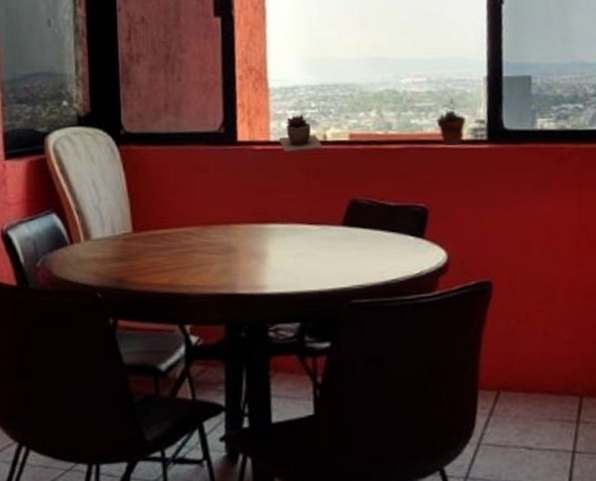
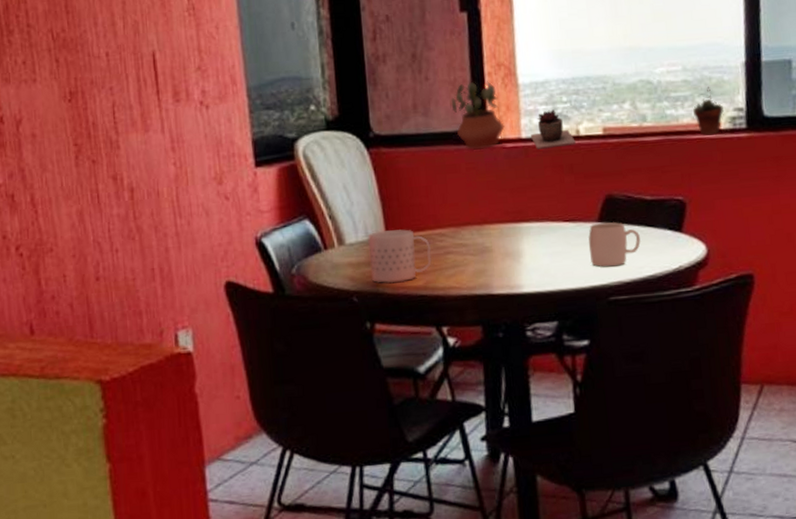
mug: none [114,226,177,280] -> present [367,229,432,284]
potted plant: none [202,84,254,152] -> present [451,81,505,151]
mug: none [332,226,383,270] -> present [588,222,641,267]

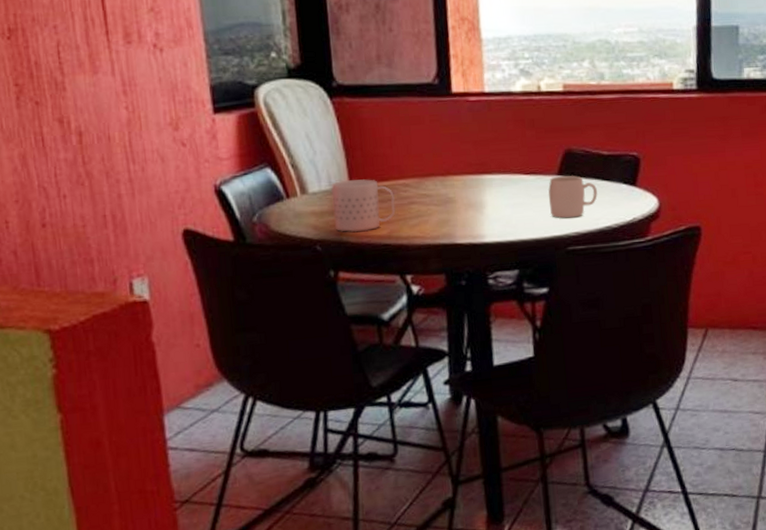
potted plant: present [451,81,505,151] -> none [415,35,468,103]
succulent plant: present [530,109,576,150] -> none [493,65,537,104]
succulent plant: present [693,86,724,136] -> none [648,48,676,96]

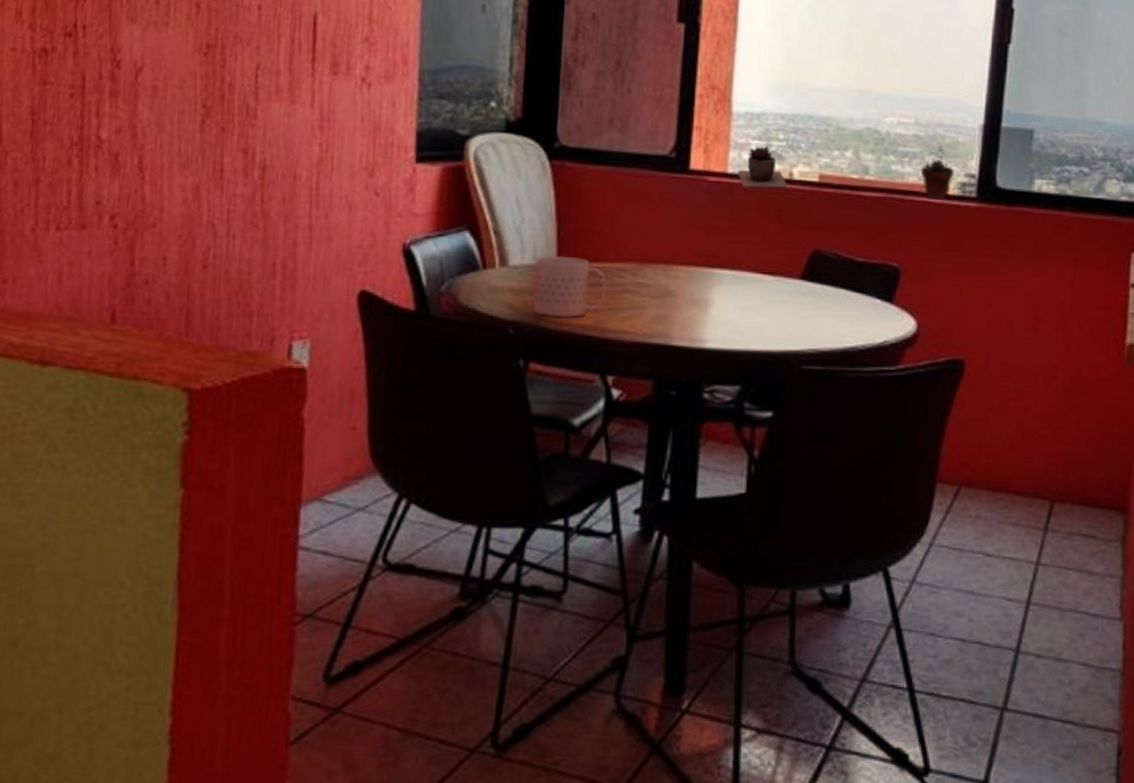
succulent plant: none [493,65,537,104] -> present [737,146,787,190]
mug: present [548,175,598,219] -> none [786,280,845,332]
succulent plant: none [648,48,676,96] -> present [921,145,954,201]

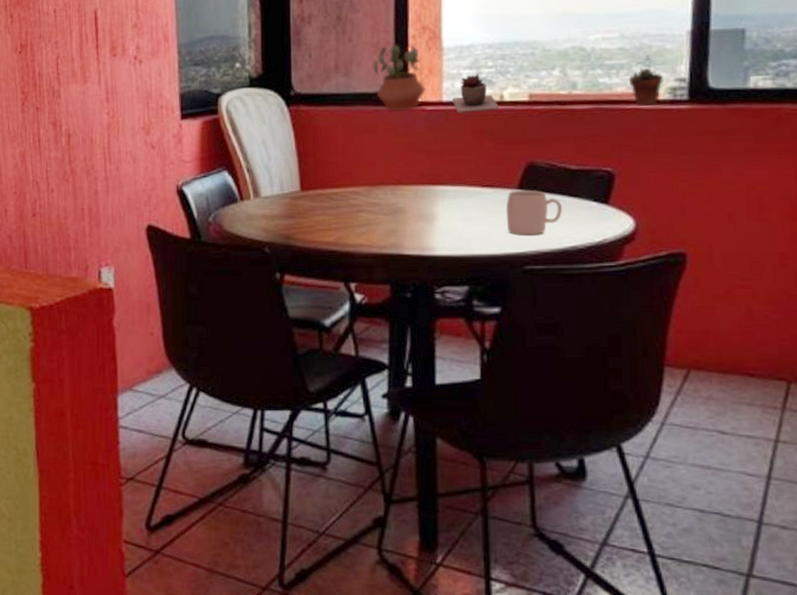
mug: present [532,256,607,319] -> none [282,185,344,237]
potted plant: none [653,102,710,180] -> present [373,44,426,112]
mug: none [786,280,845,332] -> present [505,189,562,235]

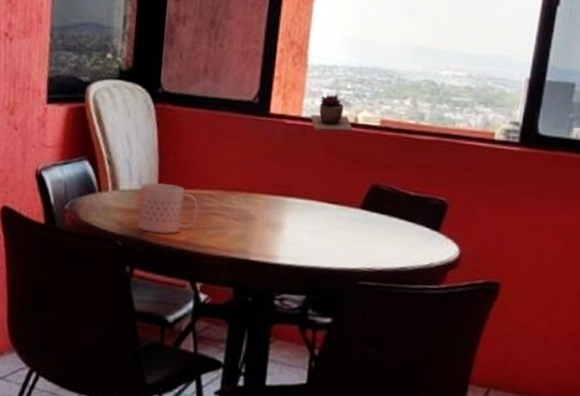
mug: none [282,185,344,237] -> present [137,183,198,235]
potted plant: present [373,44,426,112] -> none [240,56,288,122]
mug: present [505,189,562,235] -> none [347,209,398,254]
succulent plant: present [629,55,663,107] -> none [470,96,500,145]

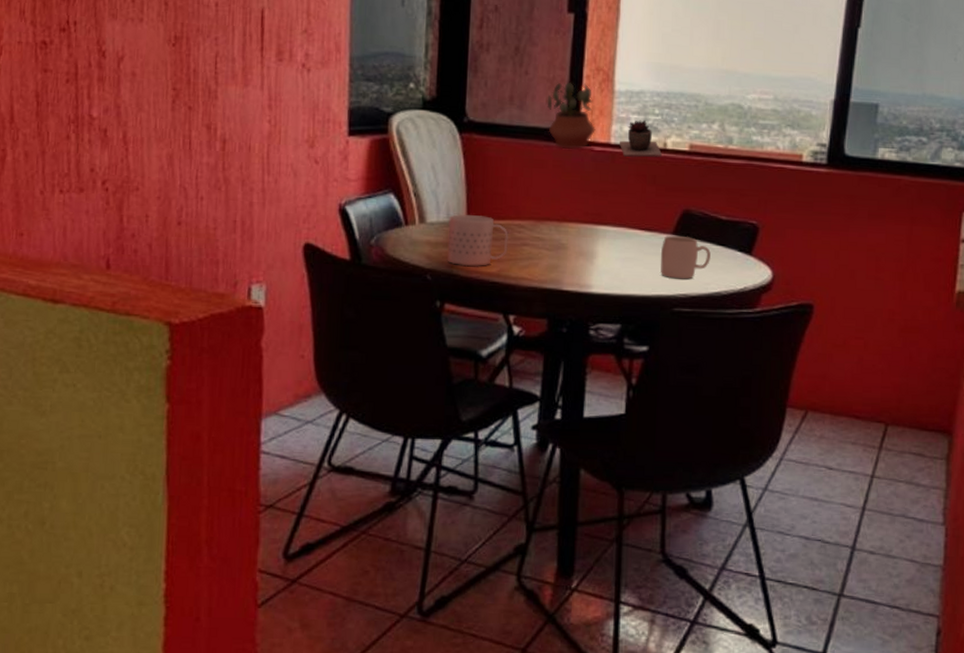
potted plant: none [240,56,288,122] -> present [547,82,596,150]
mug: none [347,209,398,254] -> present [660,235,711,280]

